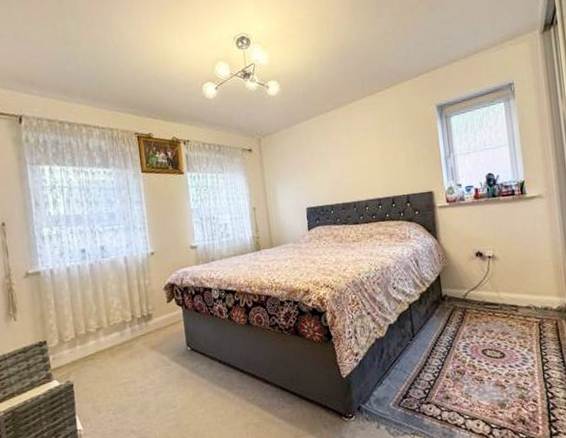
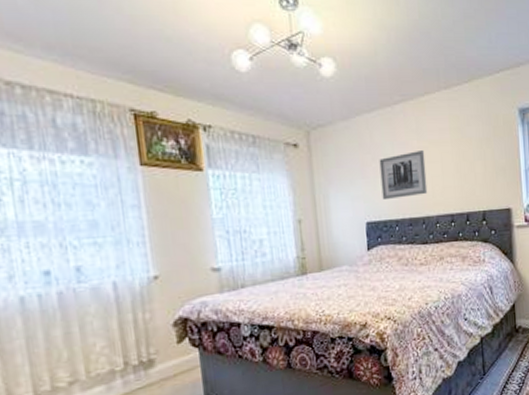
wall art: none [316,147,357,190] -> present [379,150,428,201]

